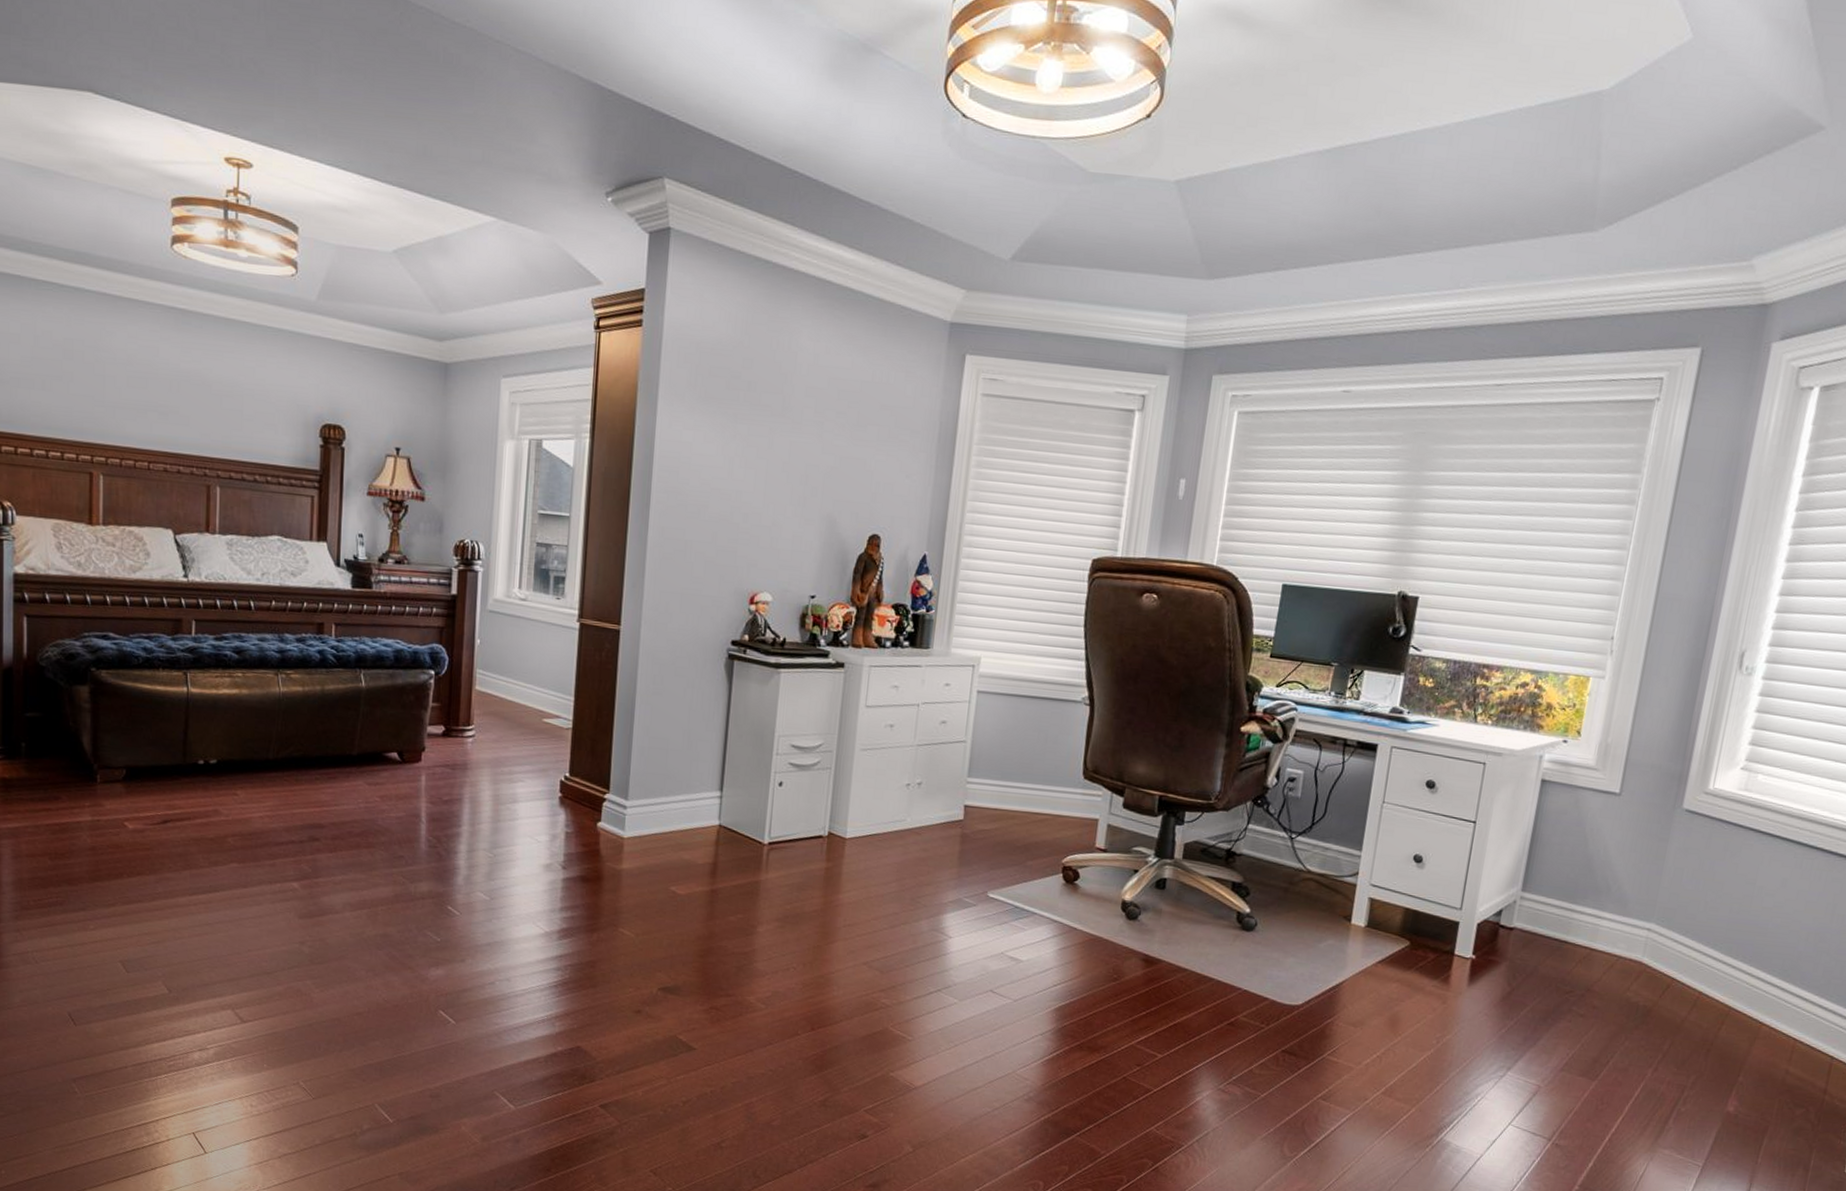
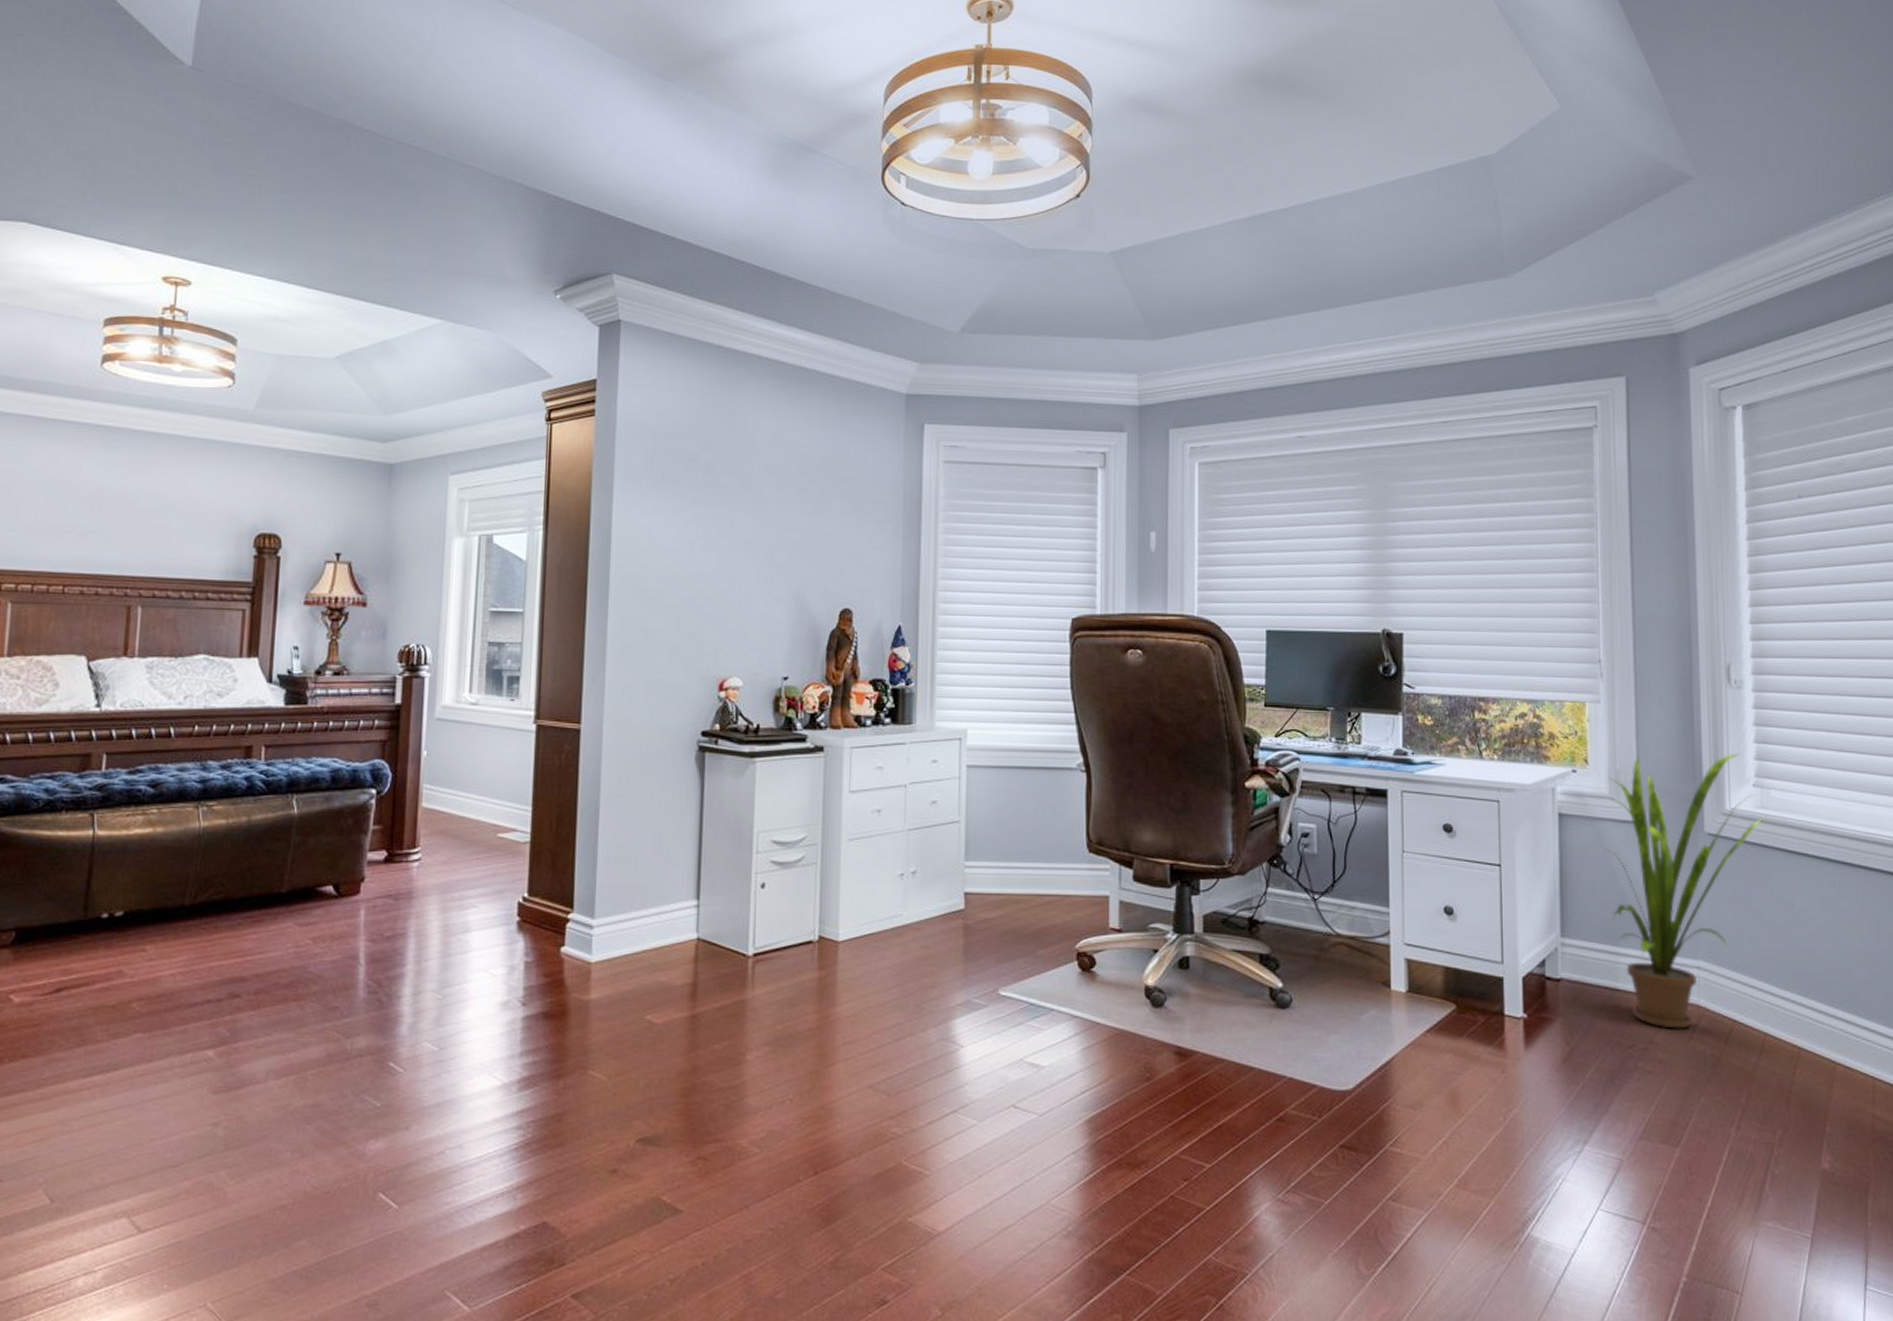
house plant: none [1575,734,1747,982] -> present [1604,753,1765,1029]

